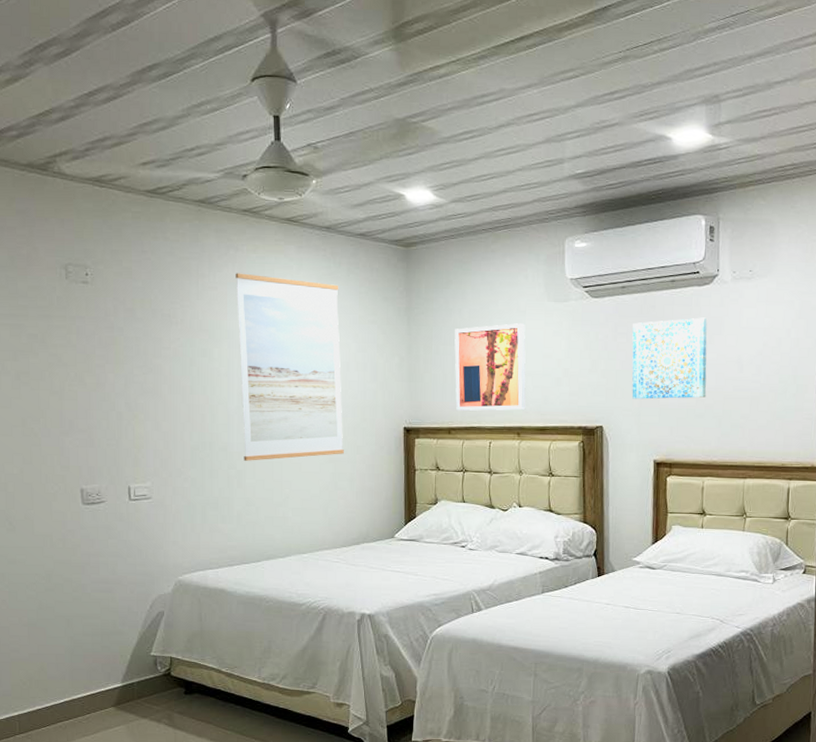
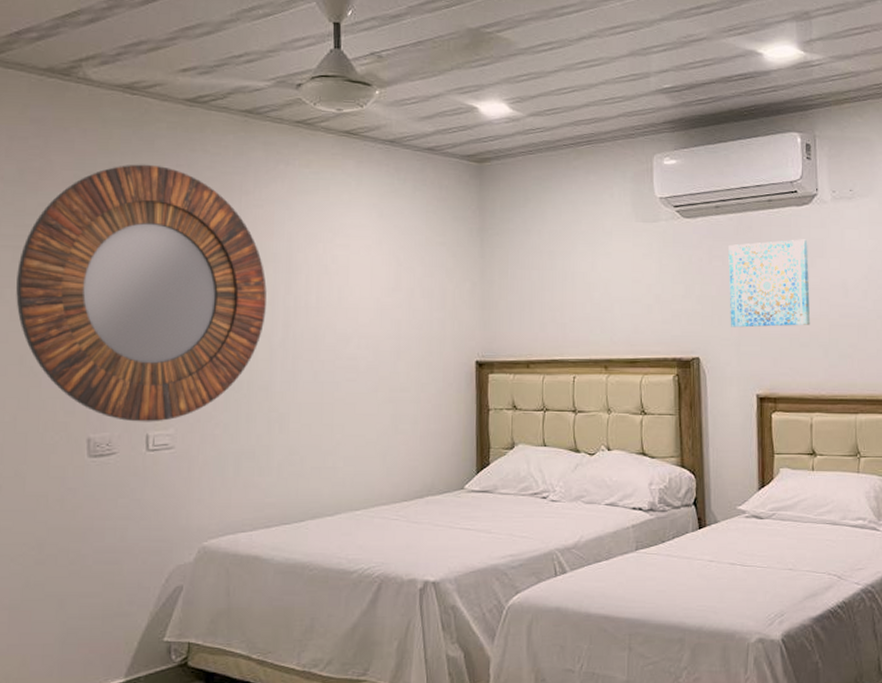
home mirror: none [15,250,223,476] -> present [16,164,267,422]
wall art: present [235,273,344,461] -> none [285,189,406,402]
wall art: present [454,323,526,411] -> none [533,245,614,342]

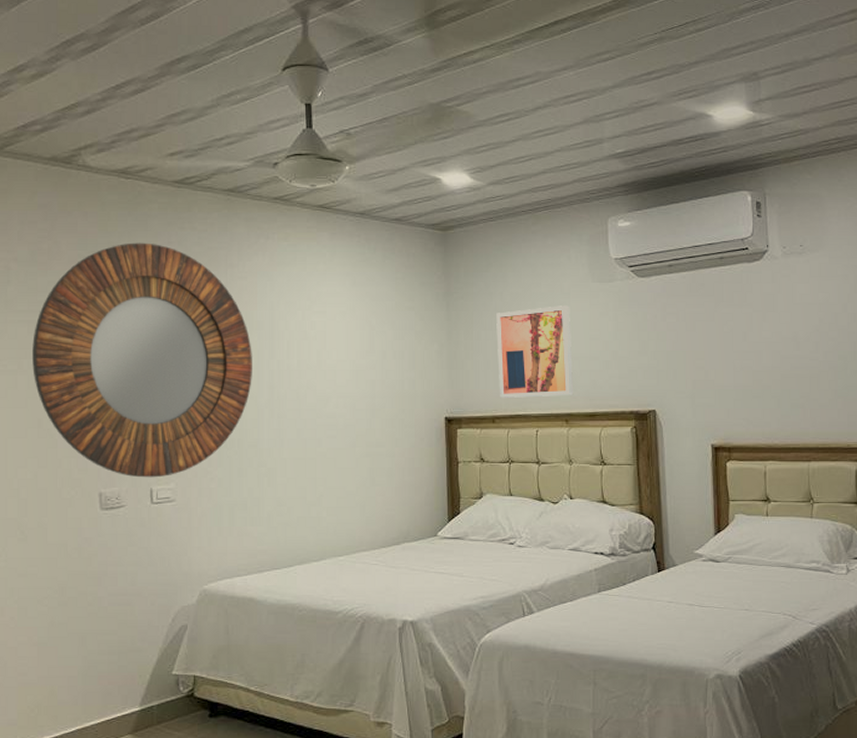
wall art: none [533,245,614,342] -> present [496,306,574,398]
wall art: present [728,239,811,328] -> none [682,294,763,381]

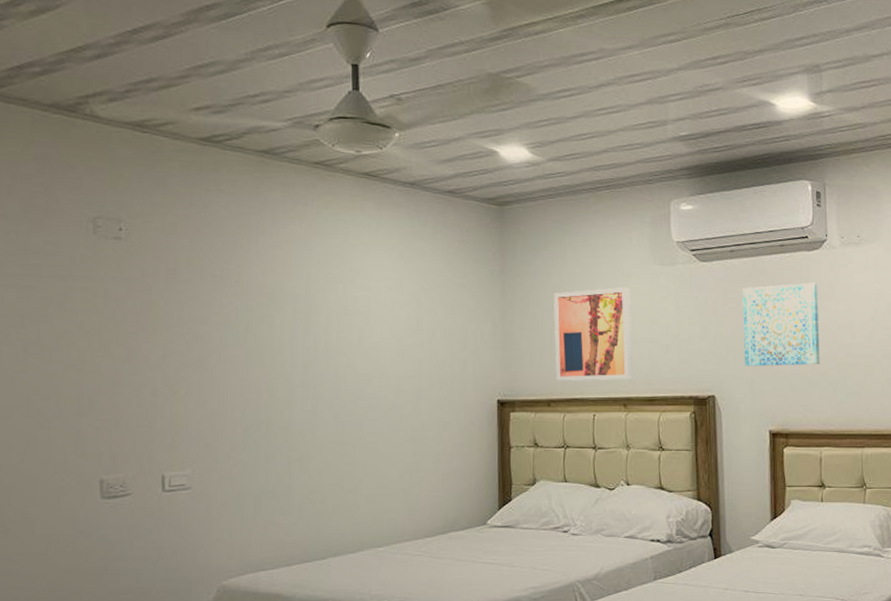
home mirror: present [32,242,252,478] -> none [21,203,285,463]
wall art: none [682,294,763,381] -> present [742,282,820,367]

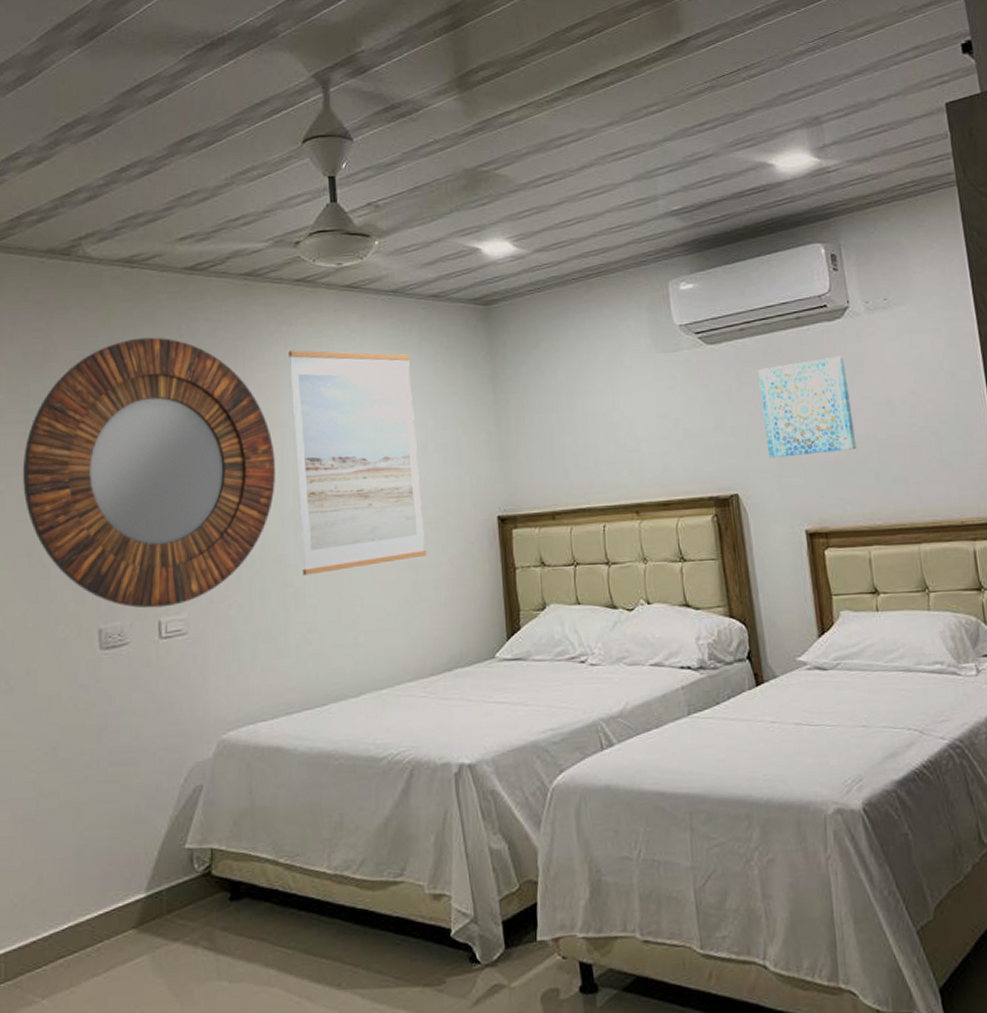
home mirror: none [21,203,285,463] -> present [23,337,275,609]
wall art: none [303,230,428,442] -> present [288,350,426,575]
wall art: present [554,287,633,381] -> none [550,381,644,490]

